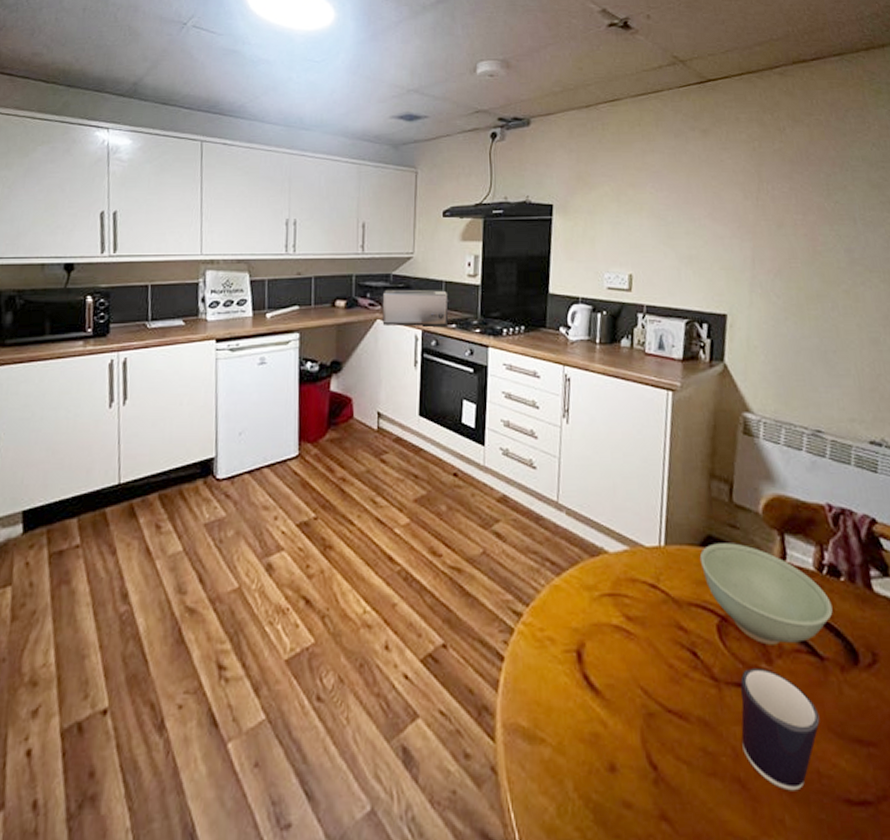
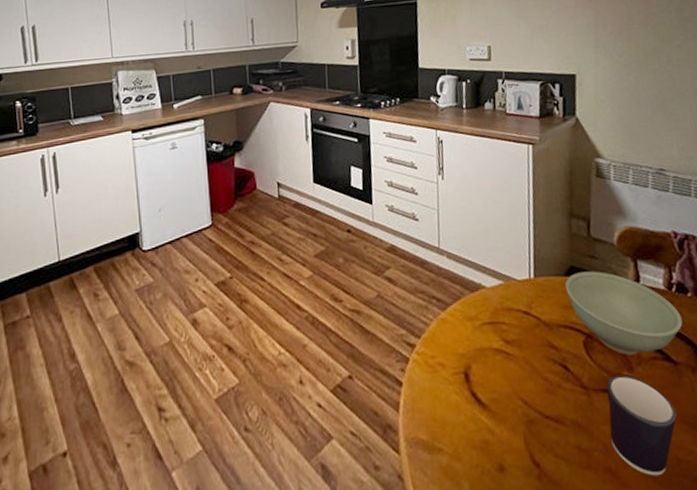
toaster: present [382,289,451,328] -> none [273,72,334,107]

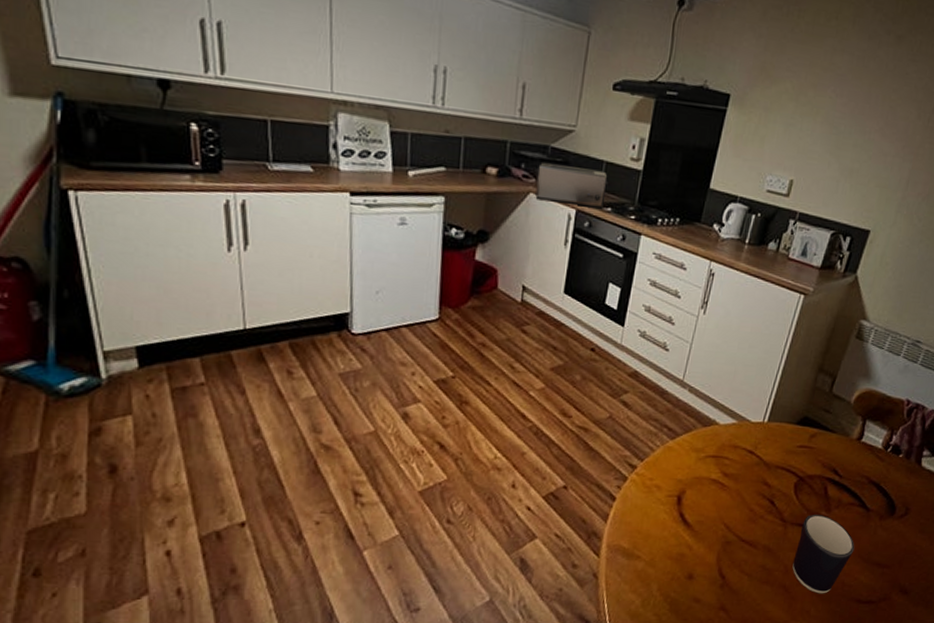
toaster: none [273,72,334,107] -> present [535,162,610,210]
bowl: present [565,271,683,356] -> none [793,423,888,499]

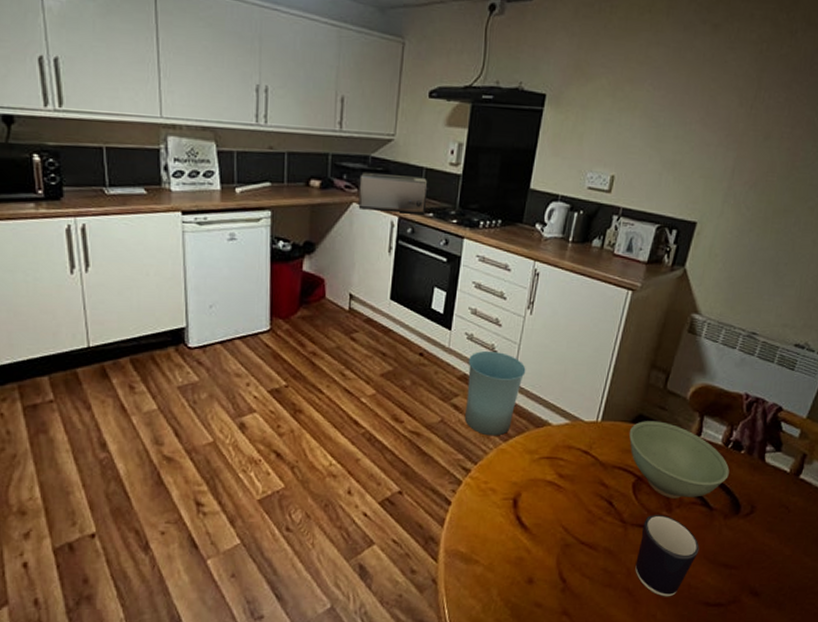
waste bin: none [633,348,697,434] -> present [464,350,526,436]
bowl: none [793,423,888,499] -> present [629,421,730,499]

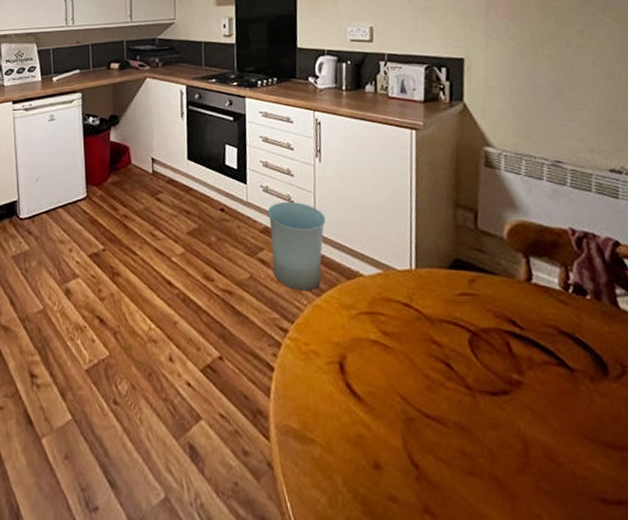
toaster: present [358,172,431,216] -> none [150,50,211,83]
bowl: present [629,421,730,499] -> none [450,265,581,358]
mug: present [635,515,700,597] -> none [493,379,573,490]

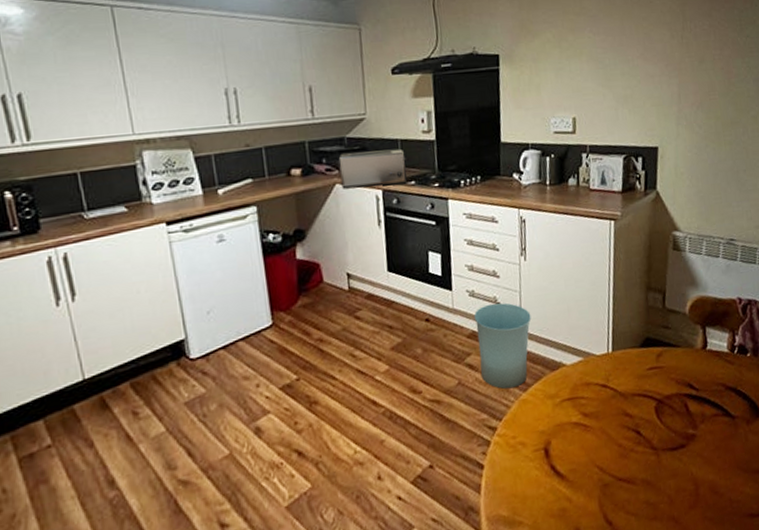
toaster: none [150,50,211,83] -> present [338,149,409,189]

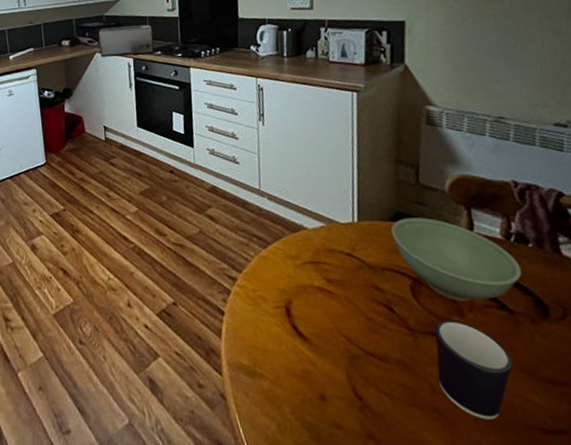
waste bin: present [473,303,531,389] -> none [214,162,270,244]
bowl: none [641,340,742,415] -> present [391,217,522,302]
mug: none [673,433,732,518] -> present [434,321,513,420]

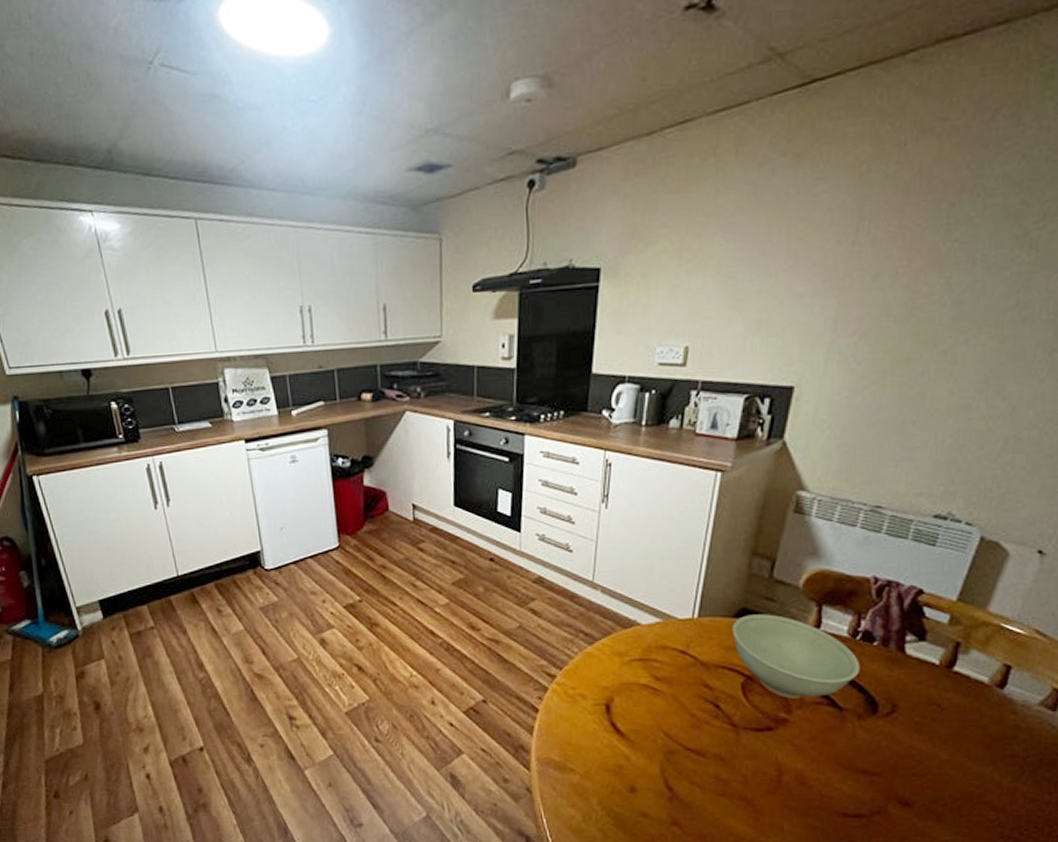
toaster: present [98,24,156,57] -> none [410,376,484,418]
mug: present [434,321,513,420] -> none [753,717,830,807]

